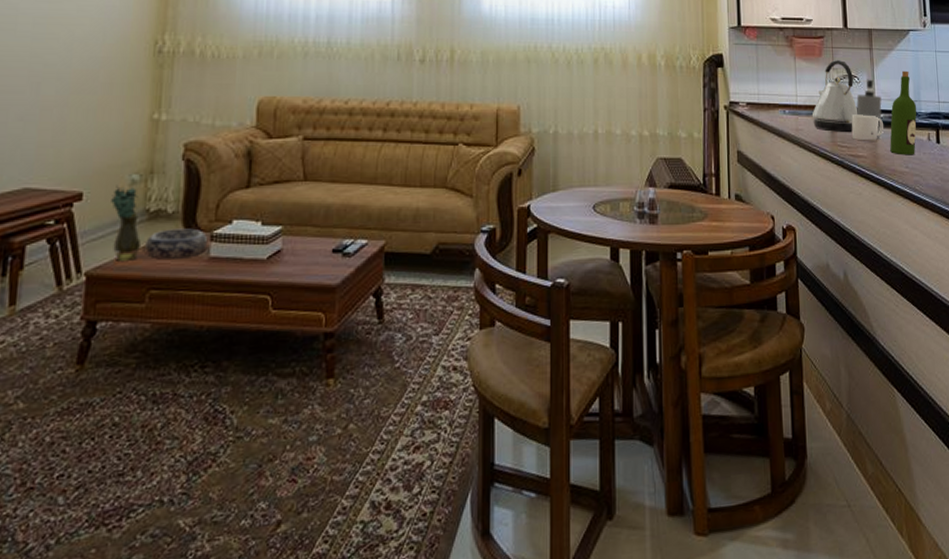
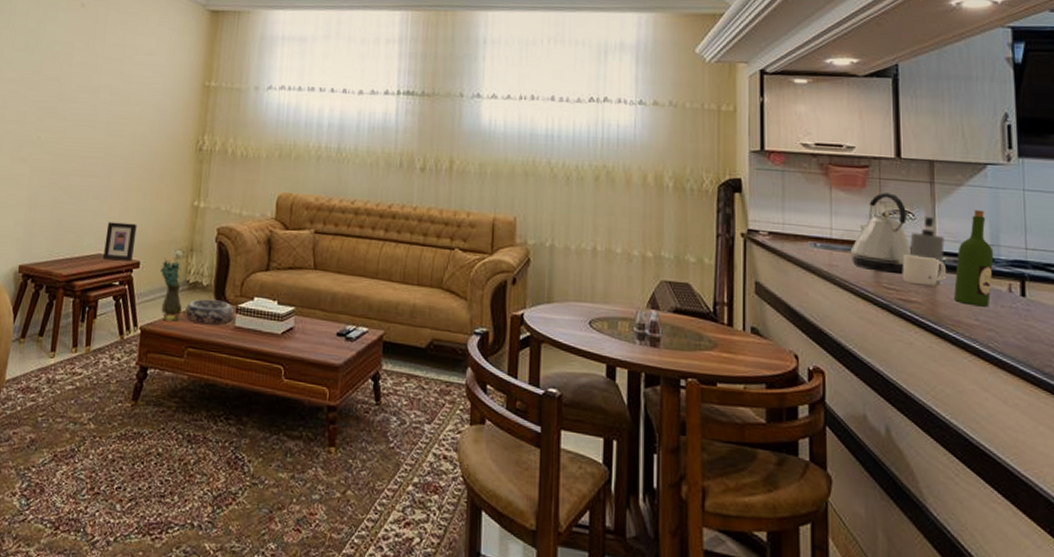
picture frame: none [31,147,78,195] -> present [103,222,137,262]

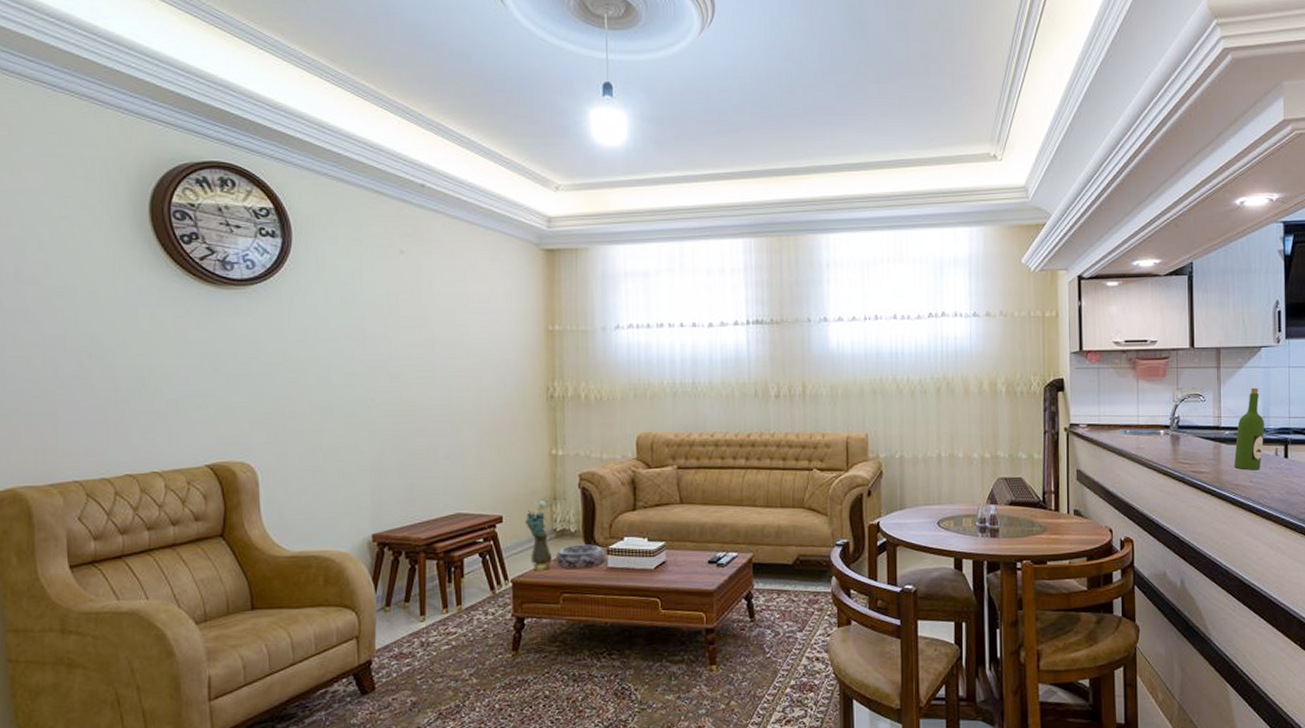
picture frame: present [103,222,137,262] -> none [462,479,495,518]
kettle: present [850,191,910,275] -> none [1153,379,1201,451]
mug: present [901,254,947,288] -> none [1194,432,1229,459]
soap dispenser: present [909,216,945,284] -> none [1200,397,1228,455]

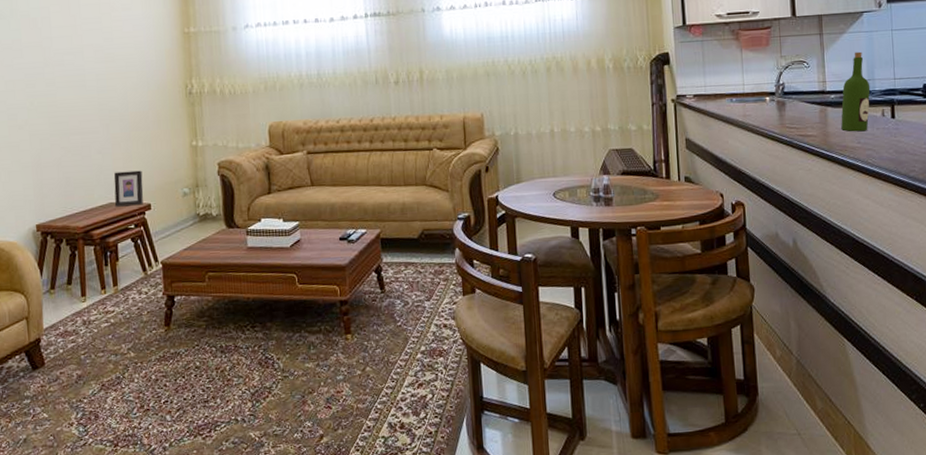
picture frame: none [462,479,495,518] -> present [114,170,144,207]
vase: present [525,509,552,572] -> none [171,197,197,253]
decorative bowl: present [556,544,606,569] -> none [200,226,245,250]

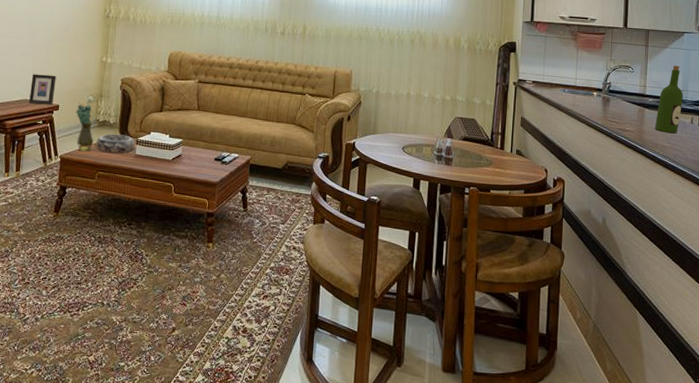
vase: none [171,197,197,253] -> present [76,102,94,152]
decorative bowl: none [200,226,245,250] -> present [96,134,135,154]

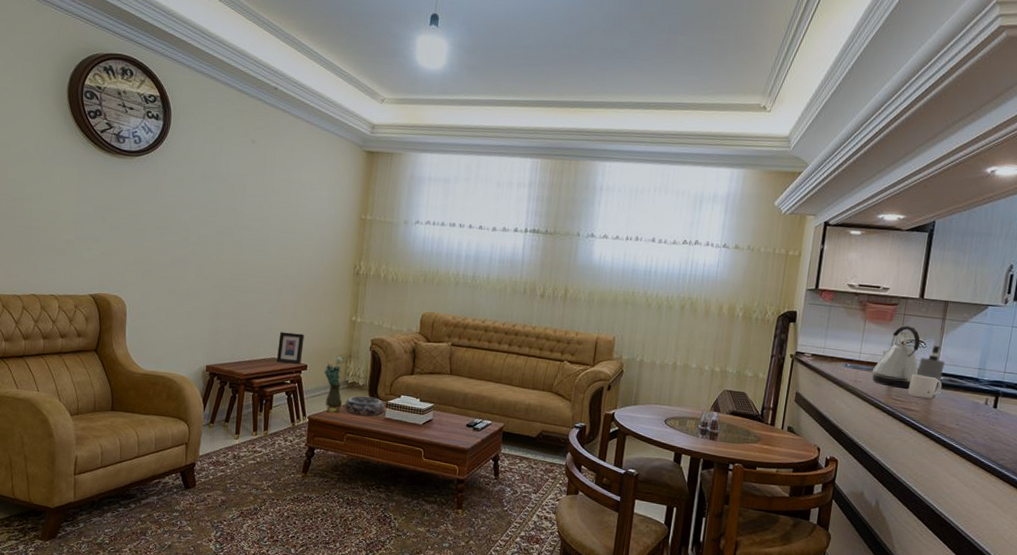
kettle: none [587,52,629,112] -> present [872,325,920,390]
mug: none [621,97,652,121] -> present [907,374,943,400]
soap dispenser: none [627,70,652,118] -> present [916,345,945,397]
wine bottle: present [655,65,684,134] -> none [943,341,980,415]

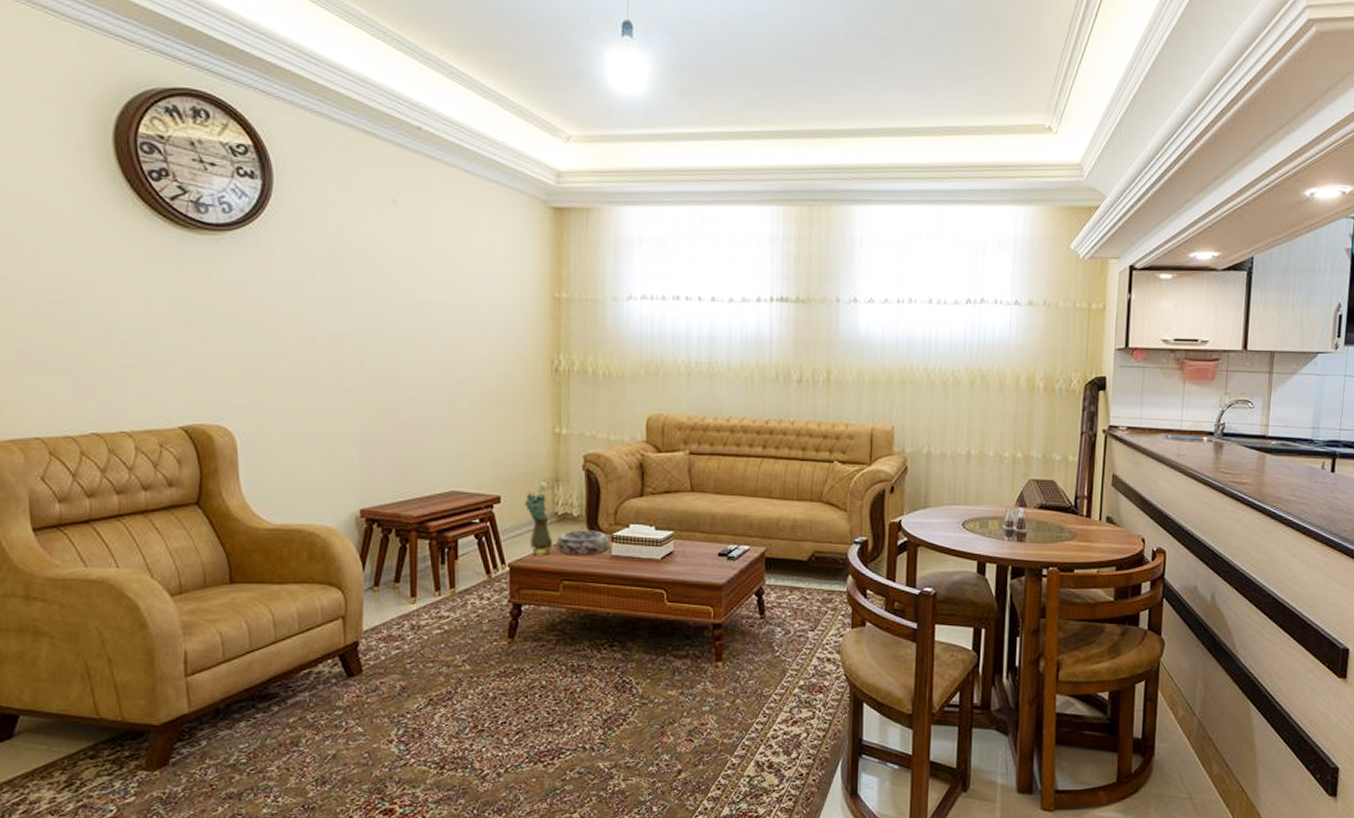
picture frame: present [277,332,305,365] -> none [458,455,493,497]
kettle: present [872,325,920,390] -> none [1196,383,1247,460]
mug: present [907,374,943,400] -> none [1237,441,1275,470]
soap dispenser: present [916,345,945,397] -> none [1245,404,1276,466]

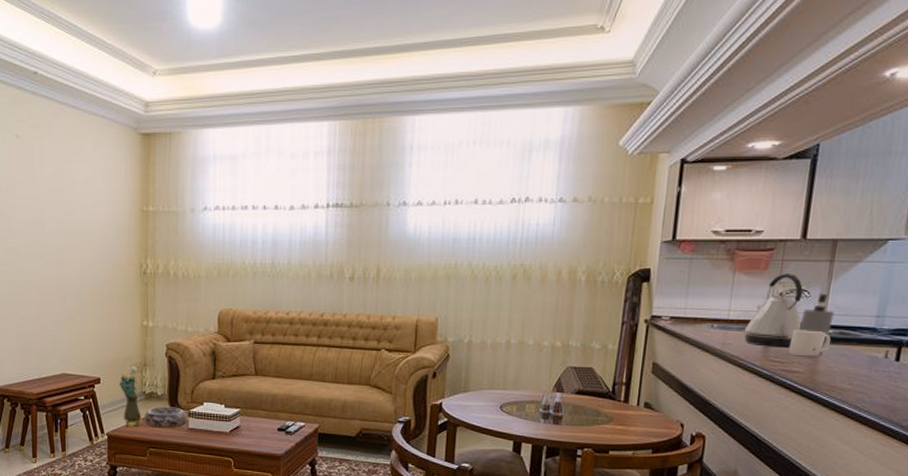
kettle: none [1196,383,1247,460] -> present [744,272,803,348]
mug: none [1237,441,1275,470] -> present [788,330,831,358]
soap dispenser: none [1245,404,1276,466] -> present [798,293,834,354]

